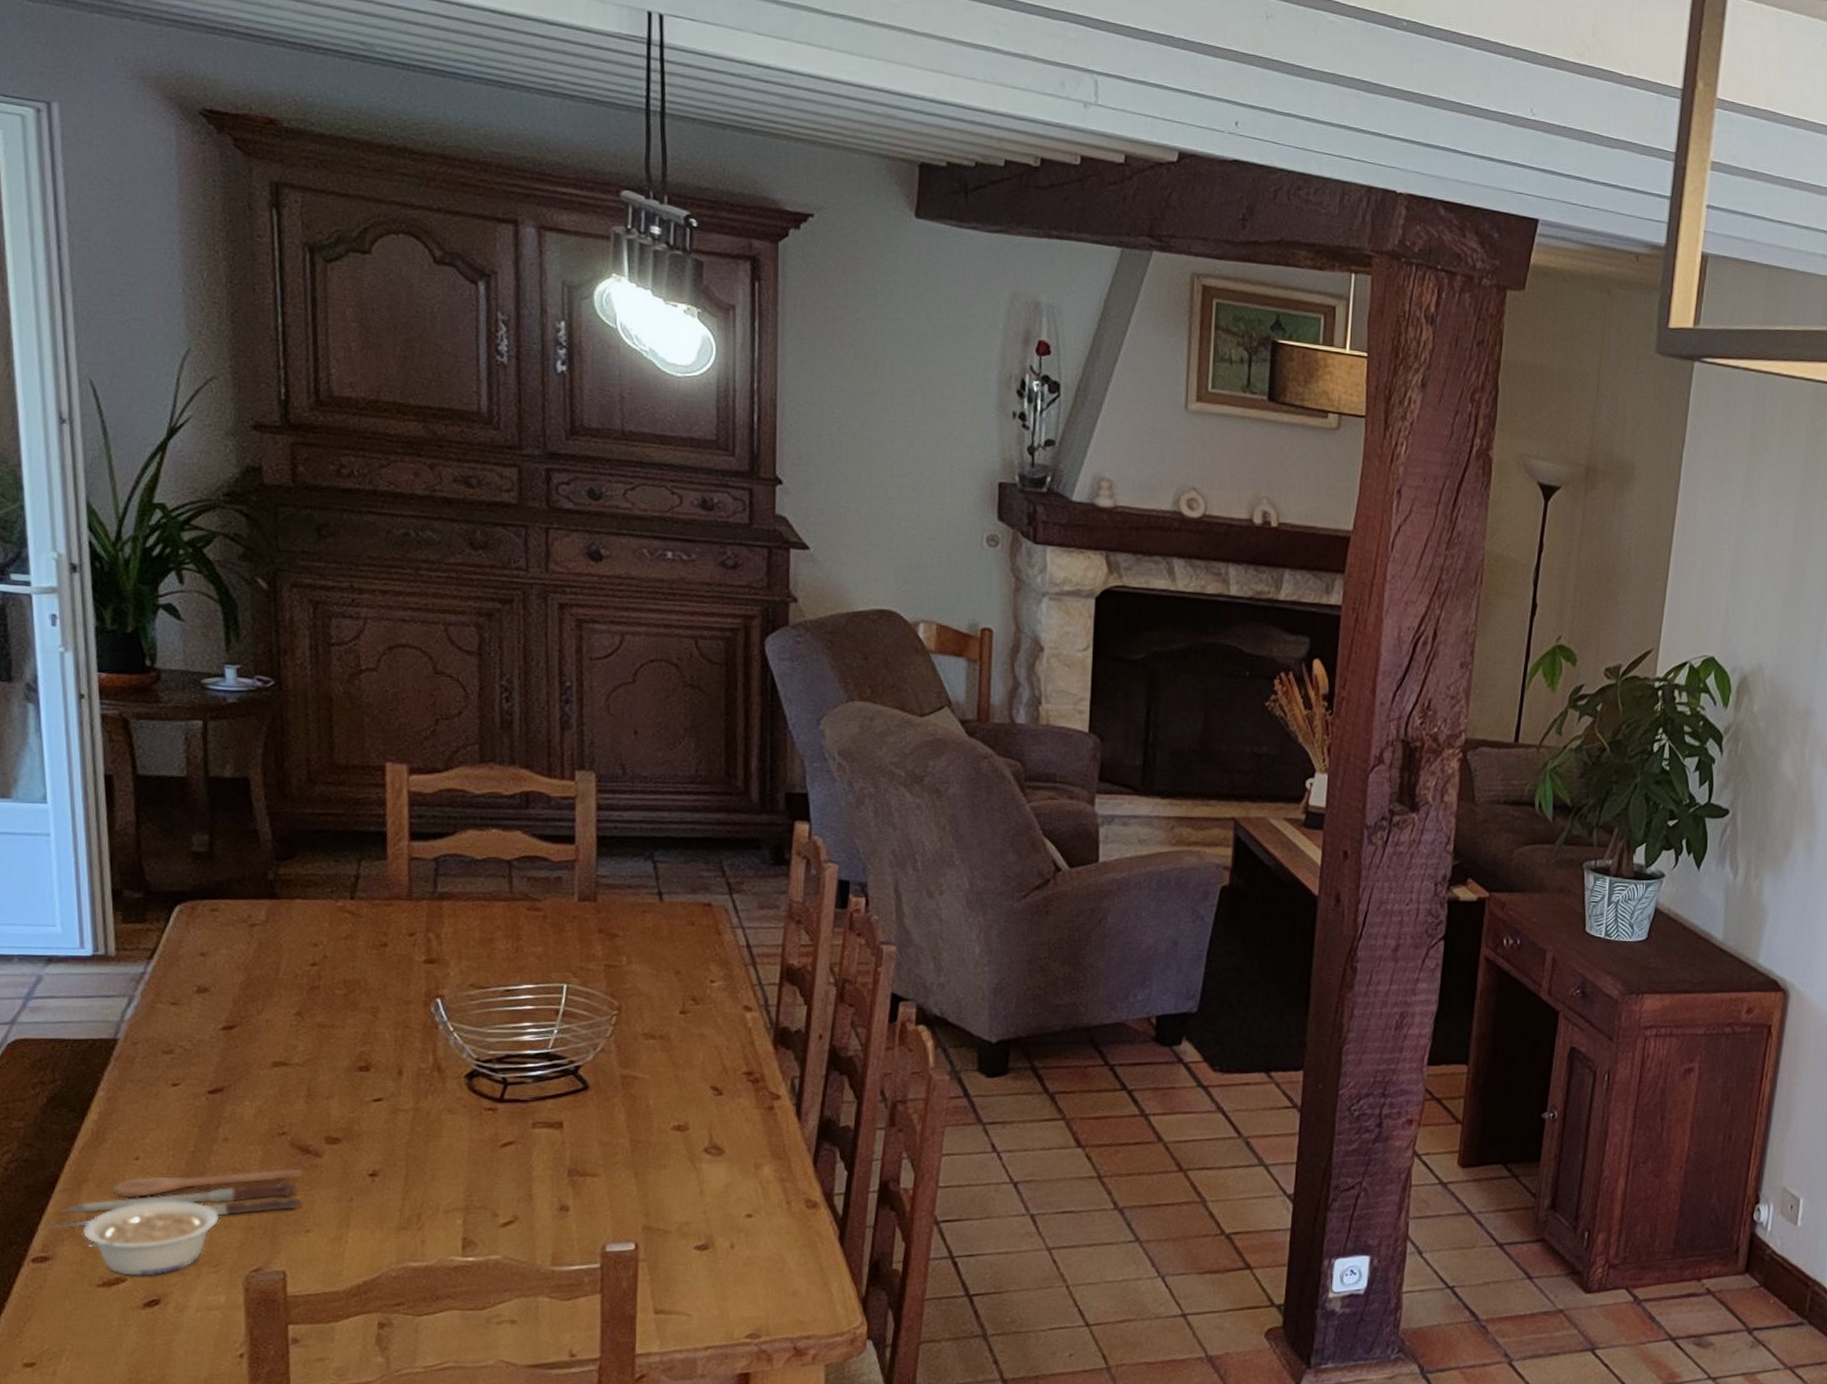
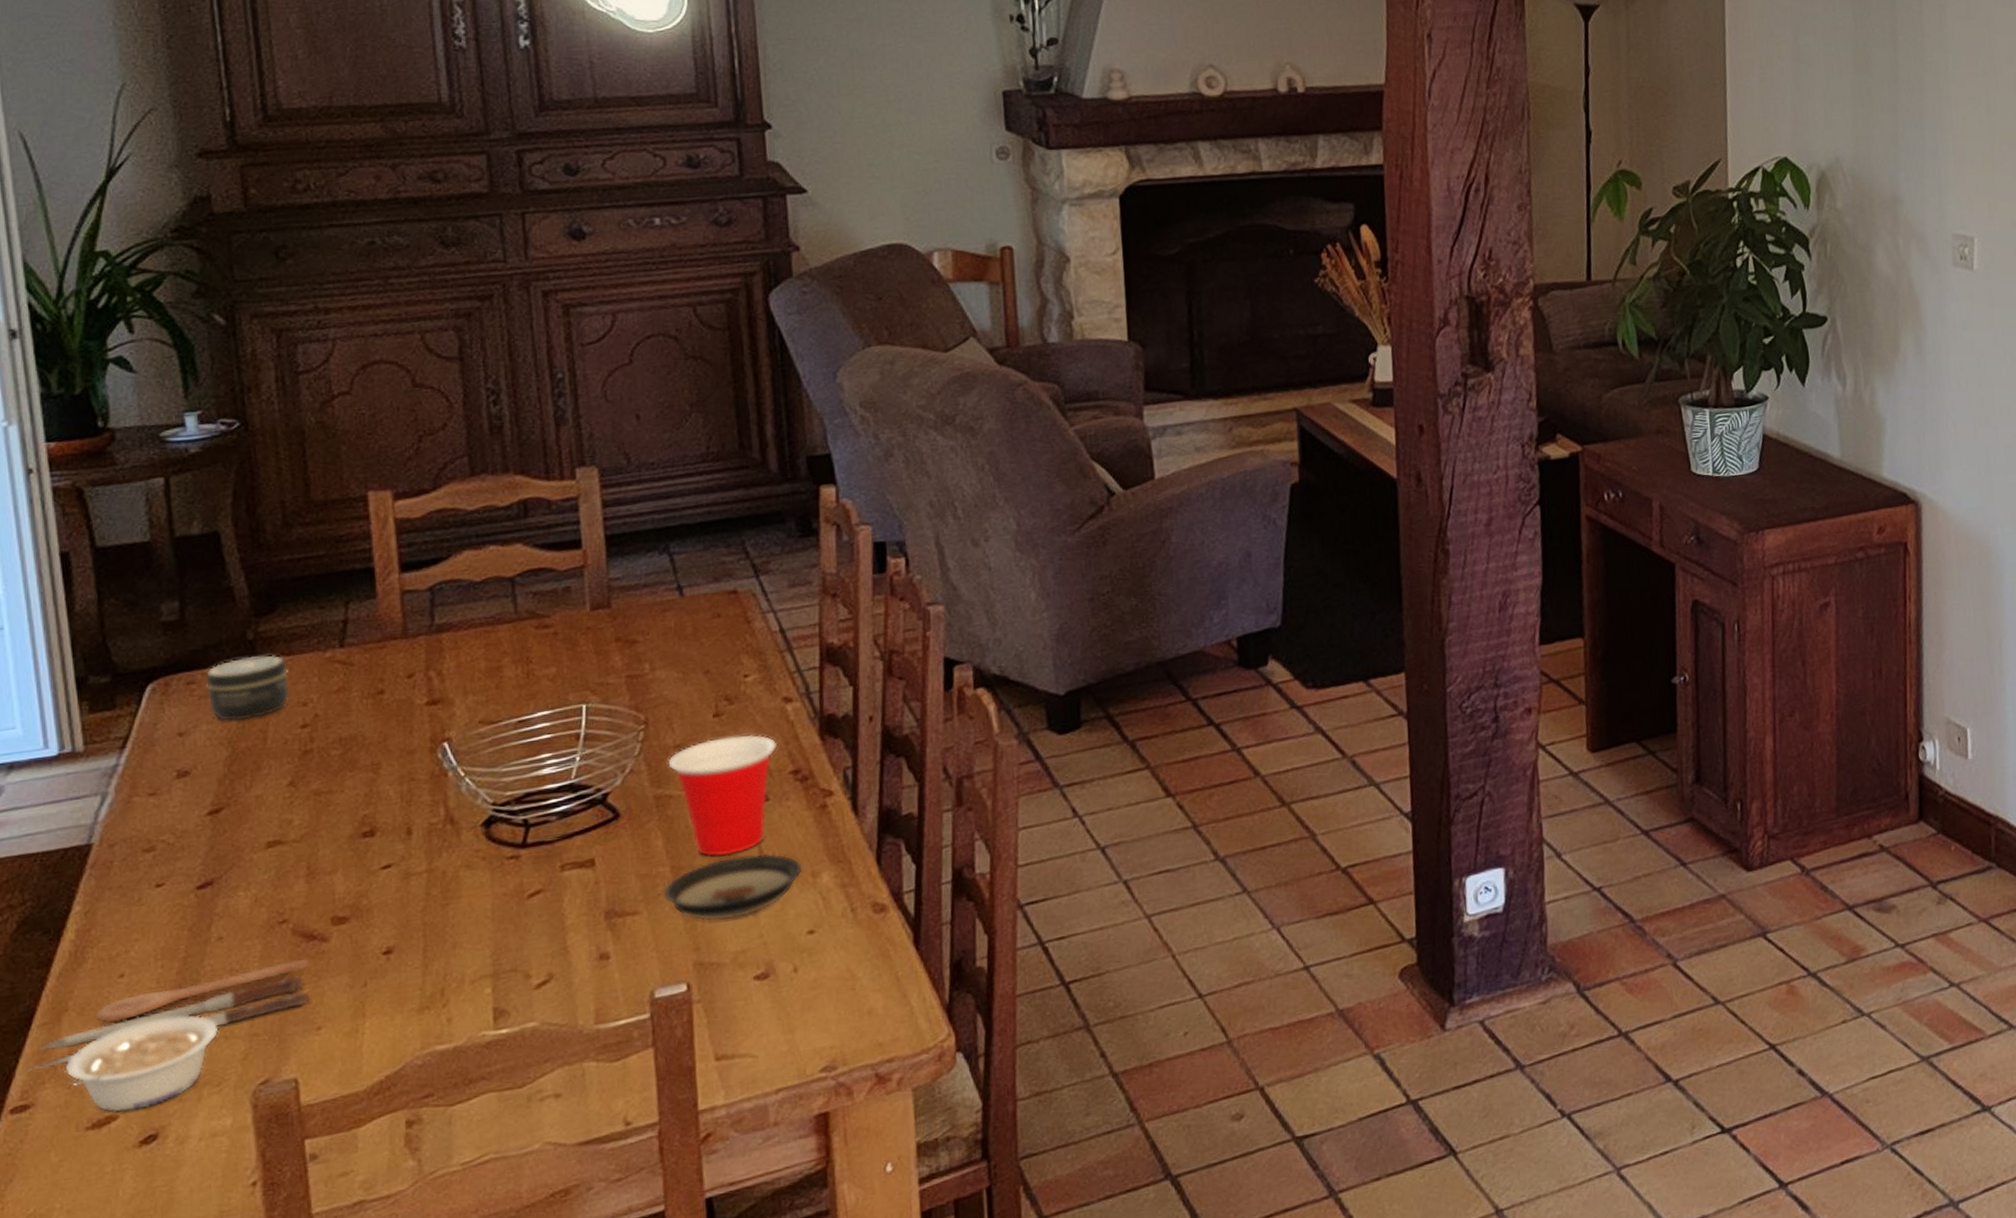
jar: none [229,895,302,951] -> present [206,654,289,722]
saucer: none [621,1140,747,1193] -> present [663,853,803,921]
cup: none [635,1033,734,1138] -> present [668,734,777,857]

